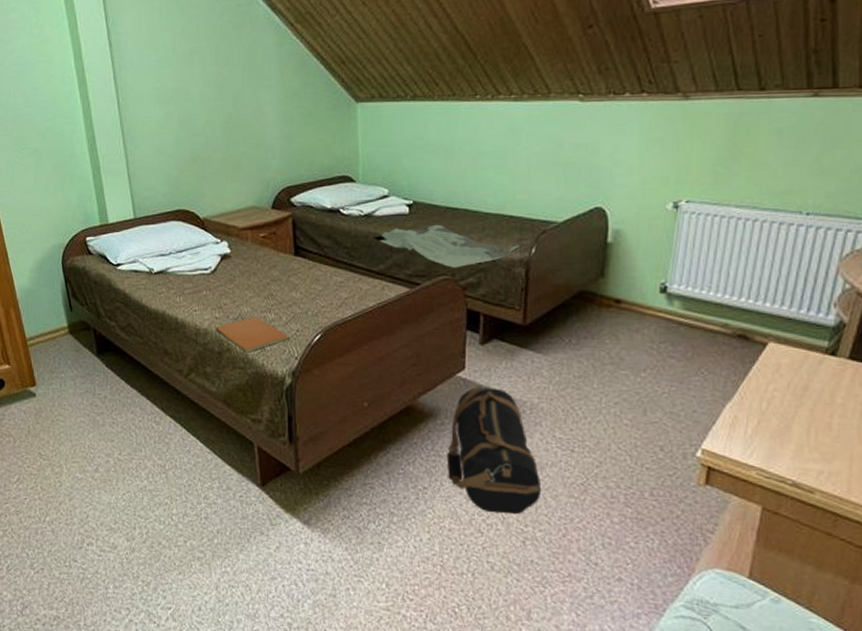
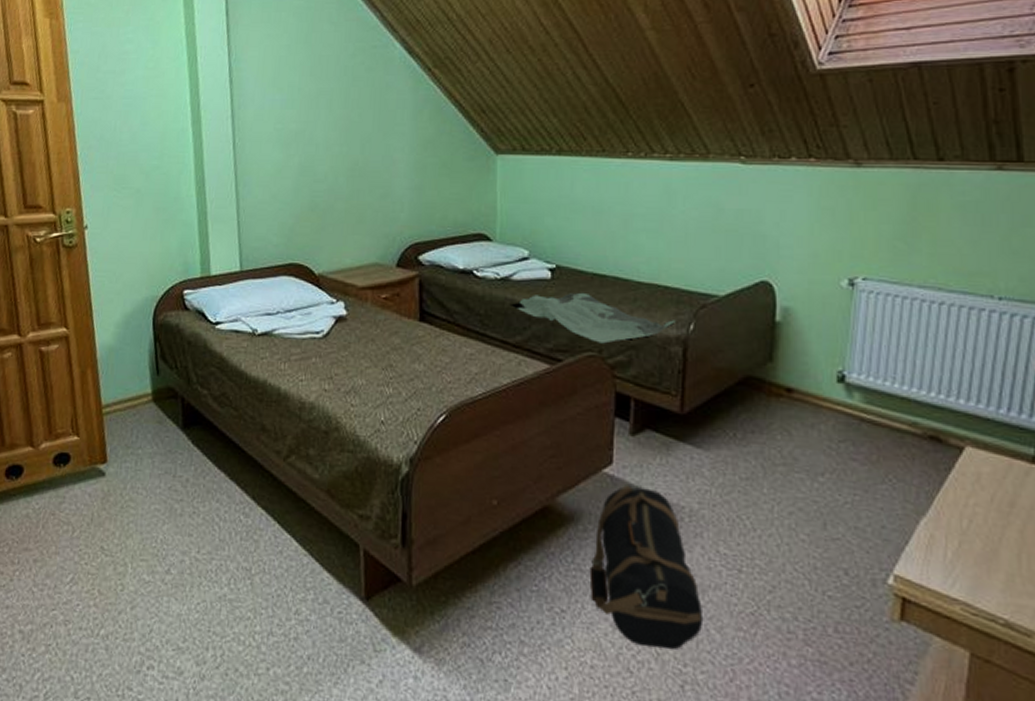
book: present [215,317,289,354] -> none [323,390,409,435]

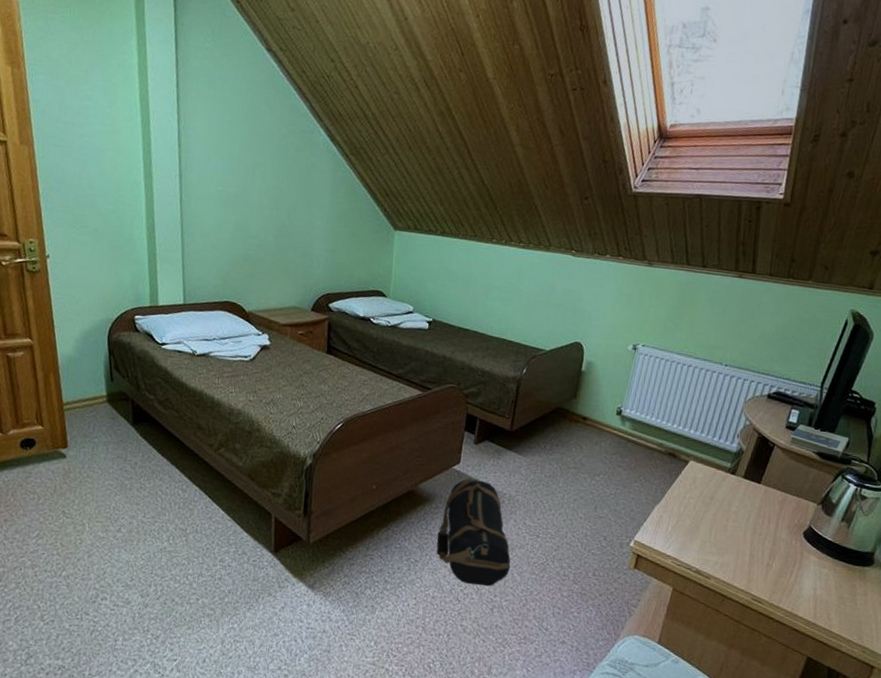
towel: present [509,292,676,344] -> none [396,340,514,379]

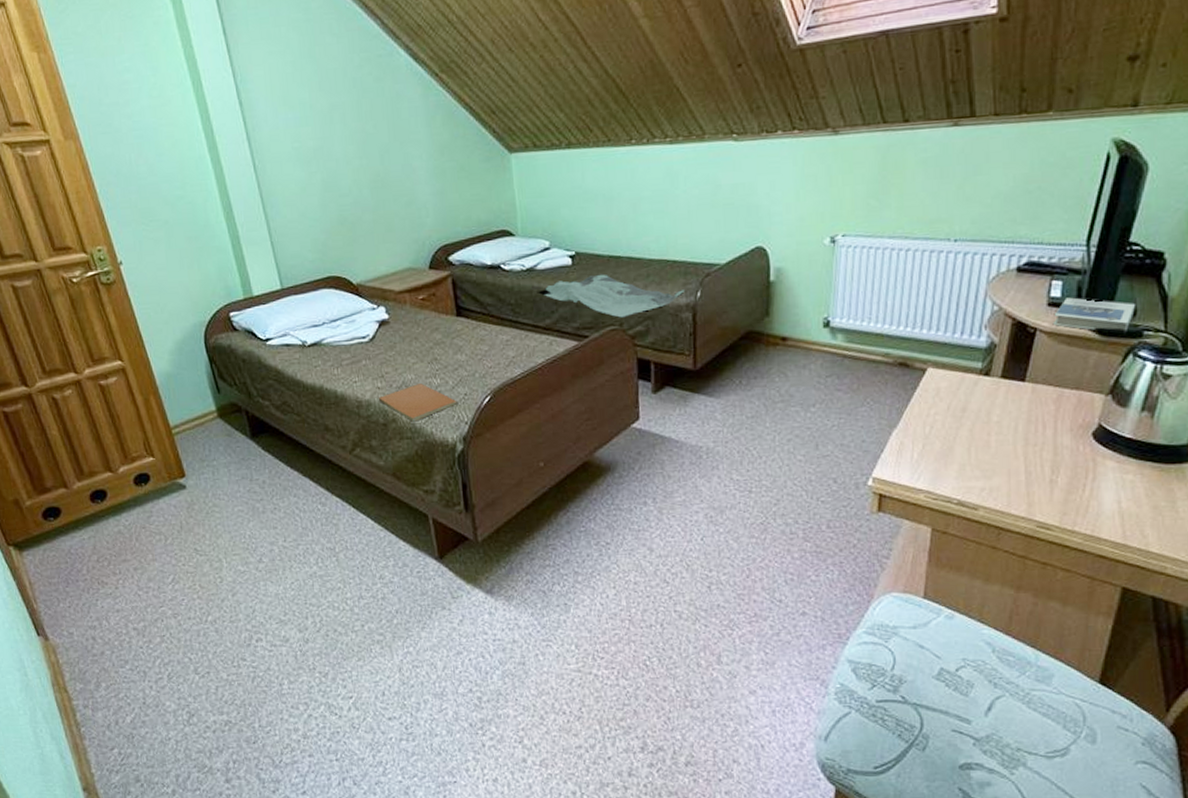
book: none [248,403,314,435] -> present [378,383,458,423]
towel: none [396,340,514,379] -> present [536,274,685,318]
duffel bag: present [436,477,511,586] -> none [627,433,723,560]

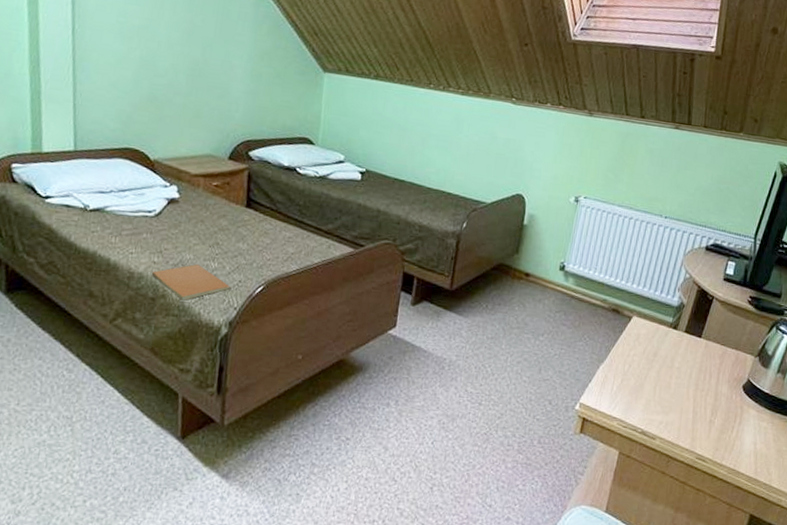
towel: present [536,274,685,318] -> none [325,192,453,234]
hardback book: present [1052,297,1136,335] -> none [725,276,782,311]

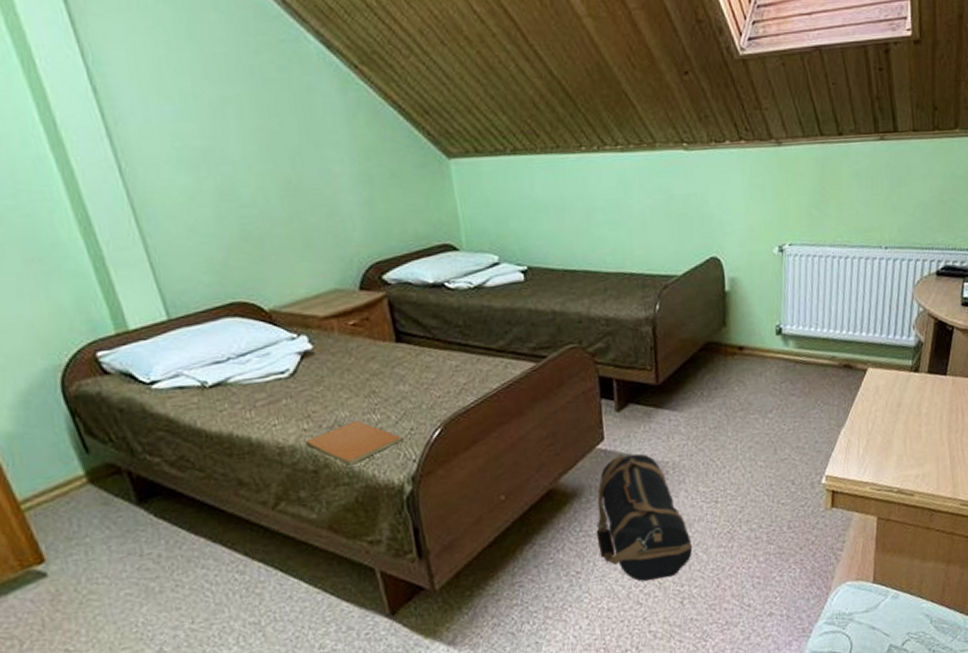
duffel bag: none [370,342,452,462] -> present [596,451,693,581]

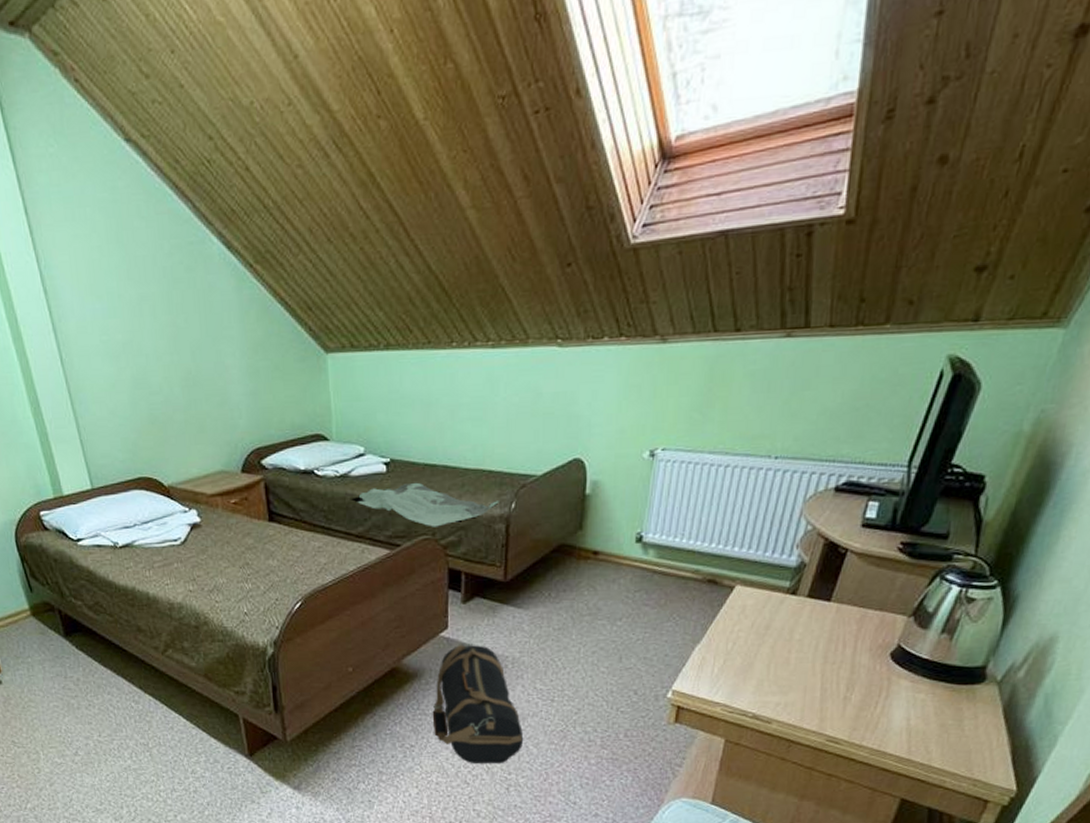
book: present [304,421,403,467] -> none [190,588,269,626]
towel: none [487,289,643,335] -> present [350,482,499,527]

